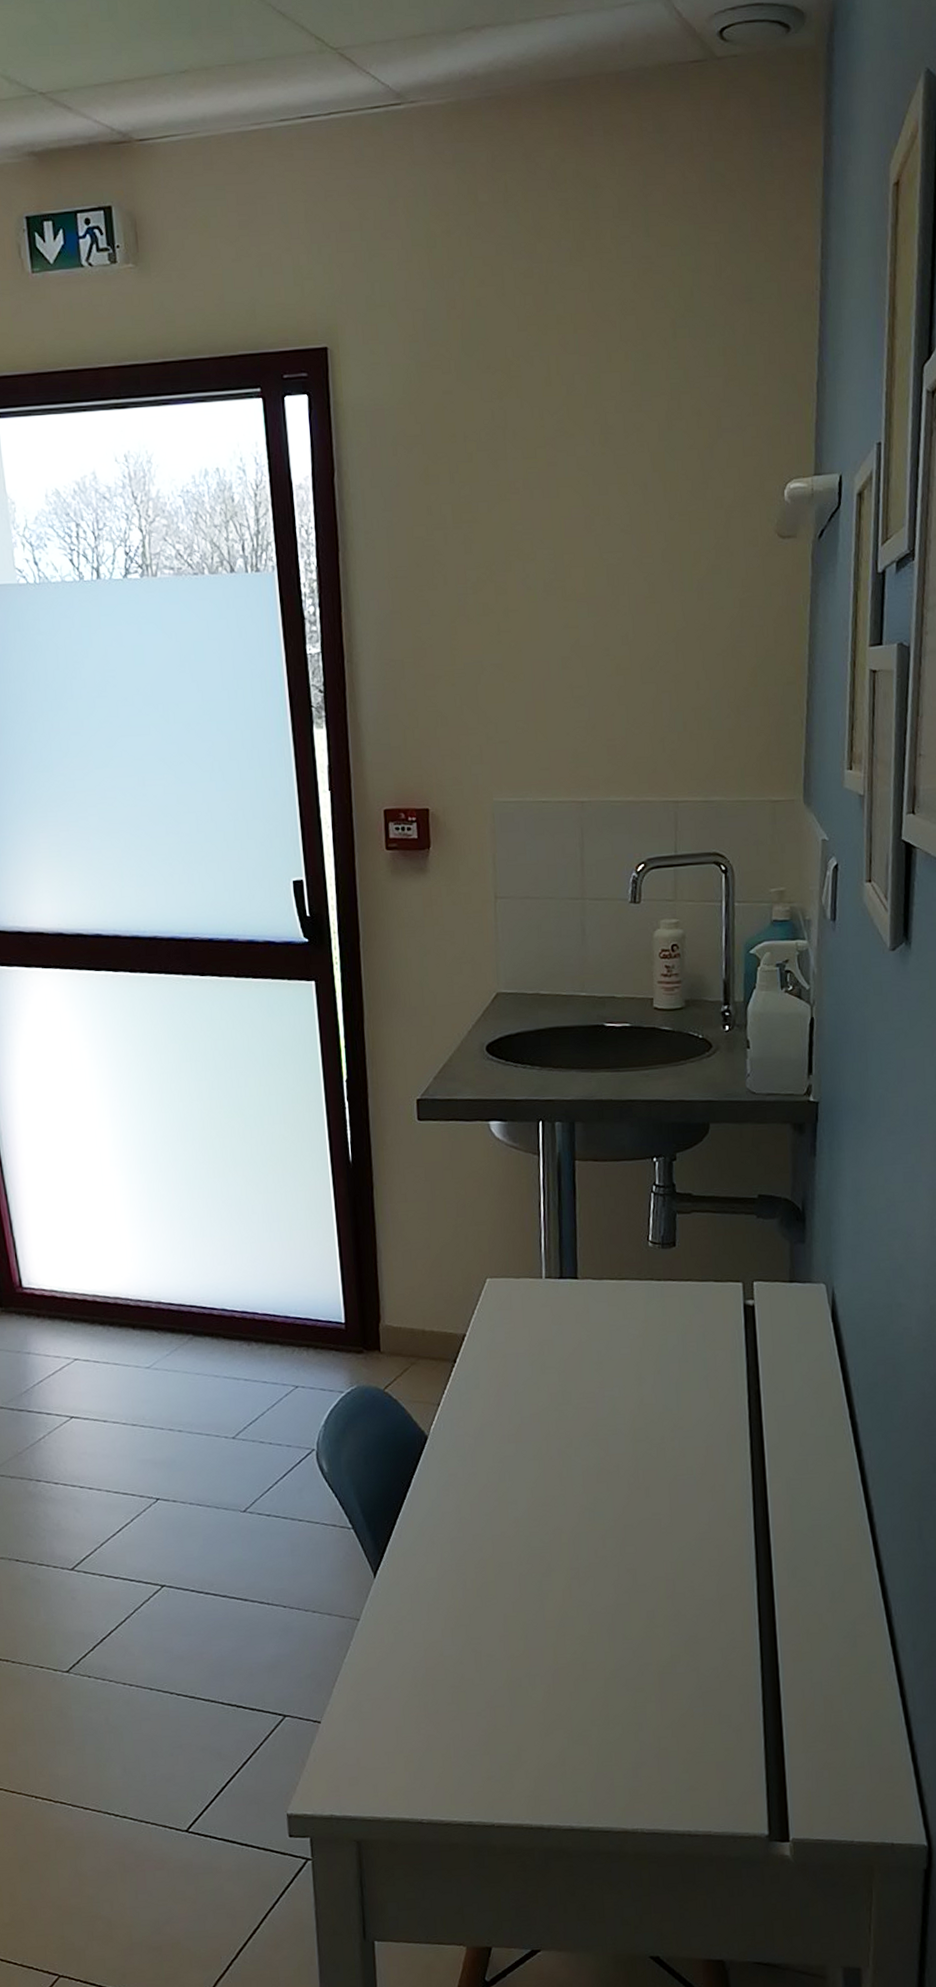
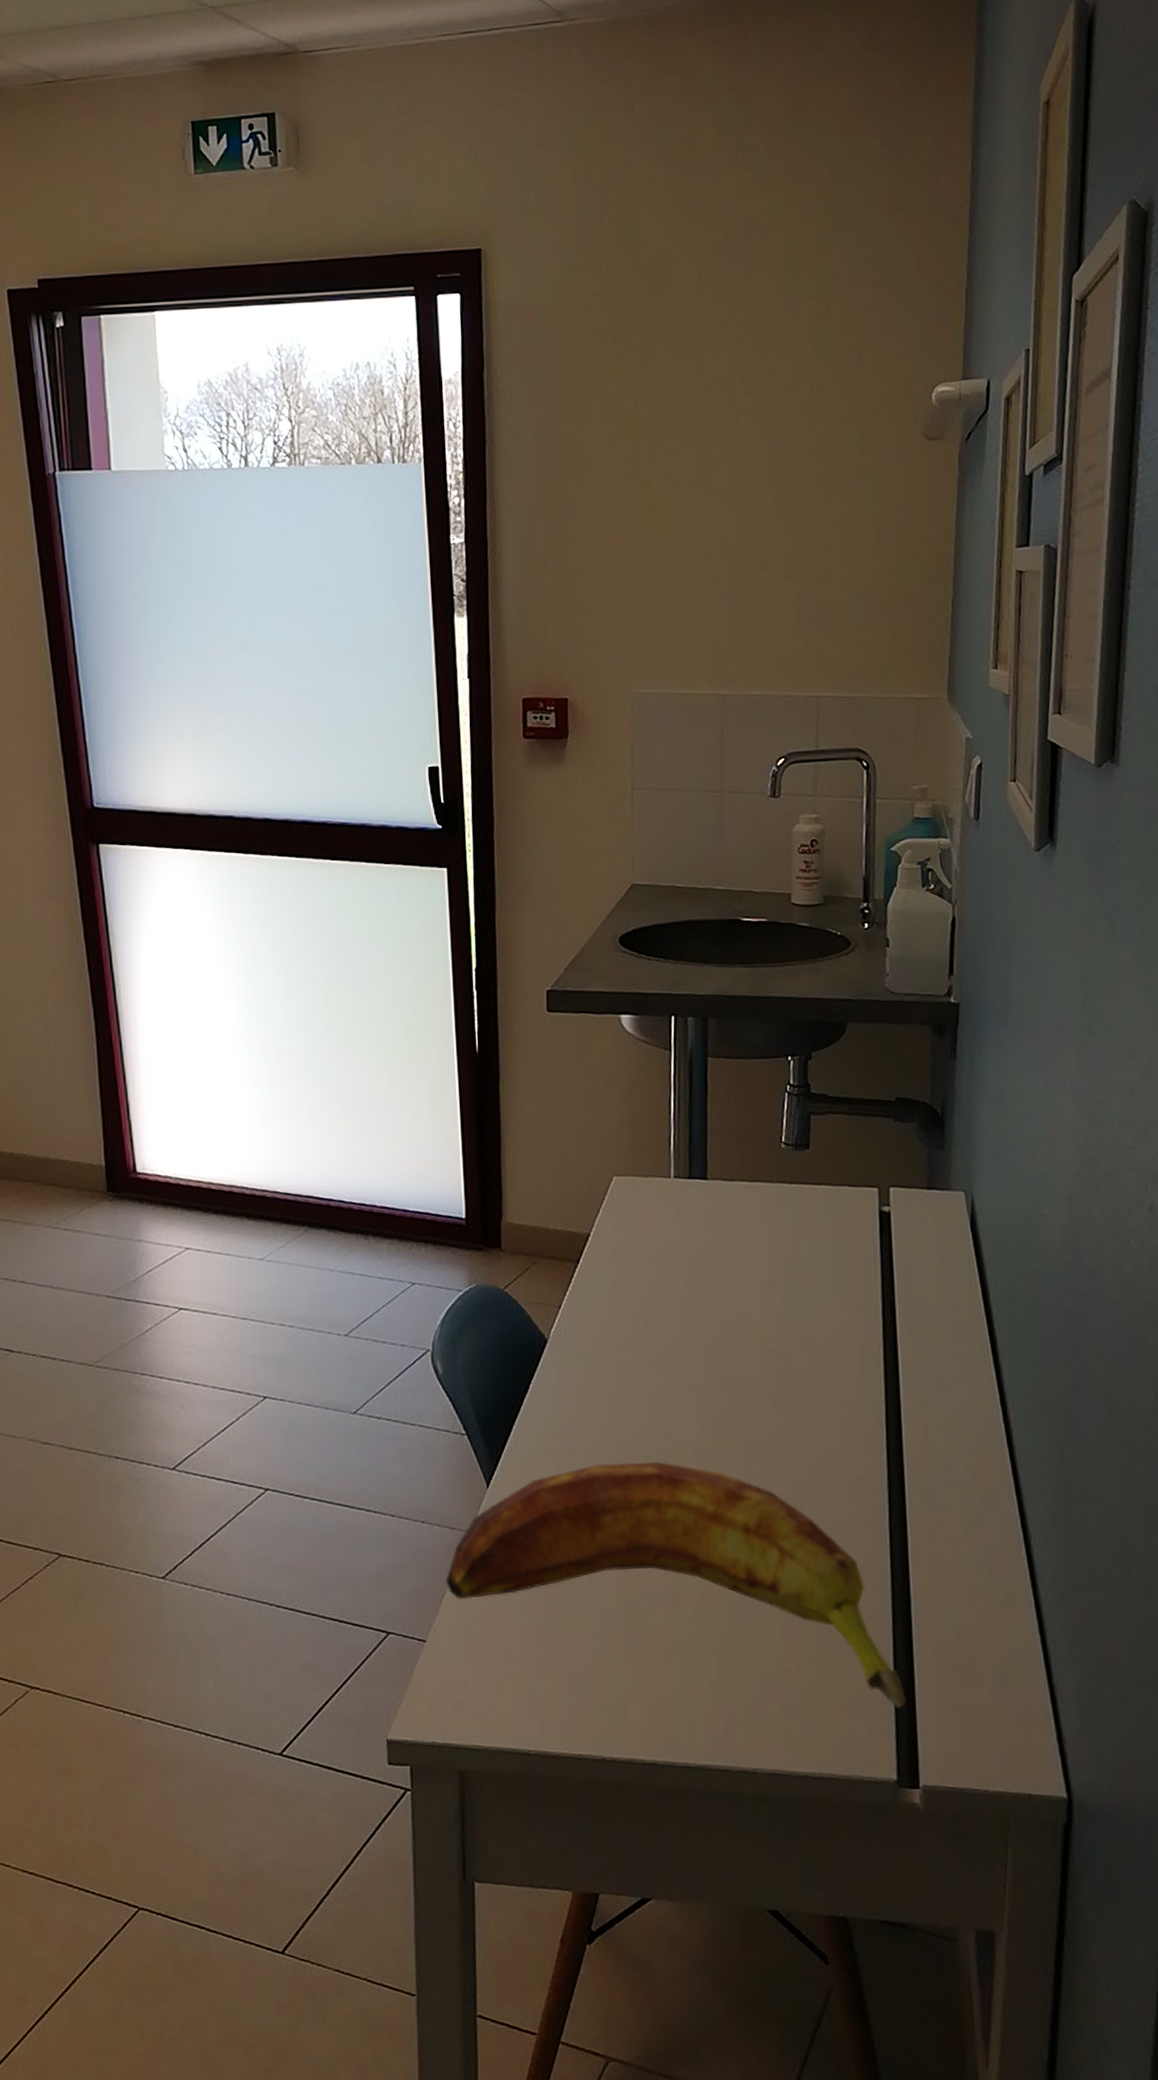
banana: none [338,1548,776,1769] -> present [446,1462,907,1708]

